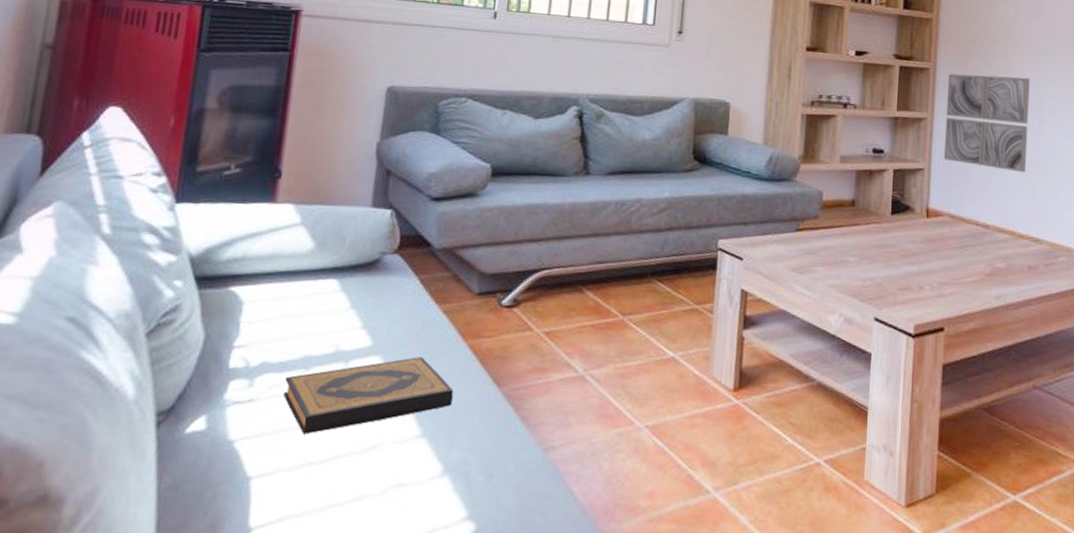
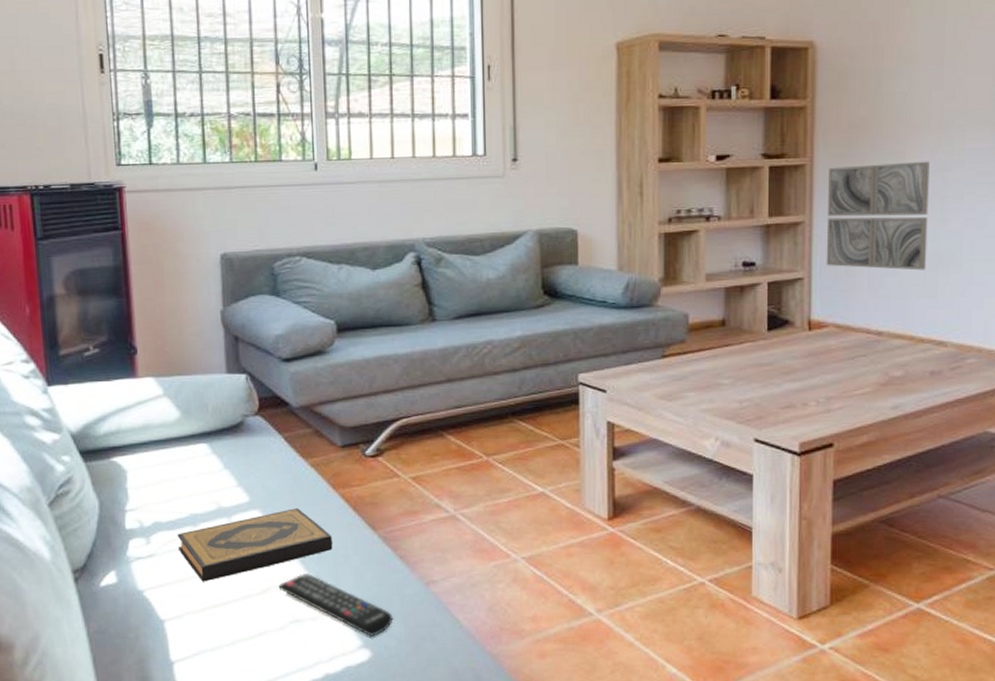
remote control: none [386,431,505,507] -> present [278,573,393,636]

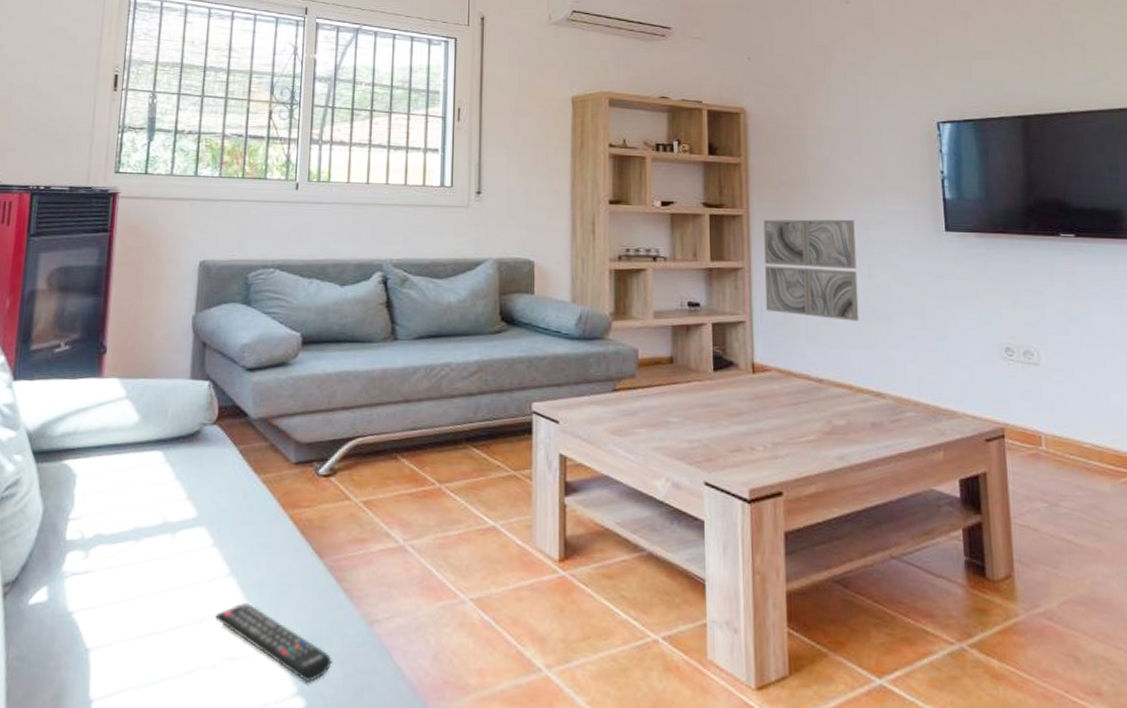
hardback book: present [177,508,333,582] -> none [116,528,277,606]

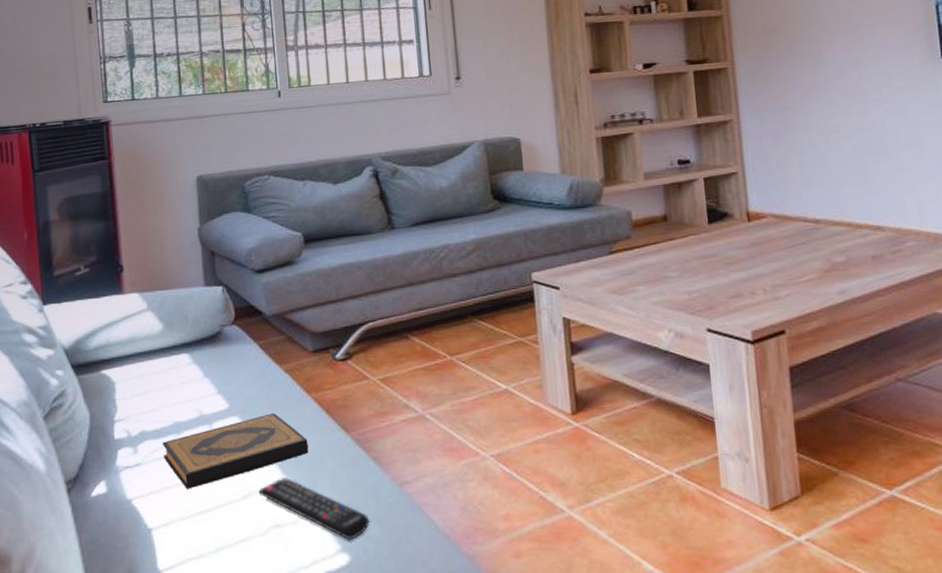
hardback book: none [116,528,277,606] -> present [162,413,309,489]
wall art: present [763,219,860,322] -> none [750,58,855,160]

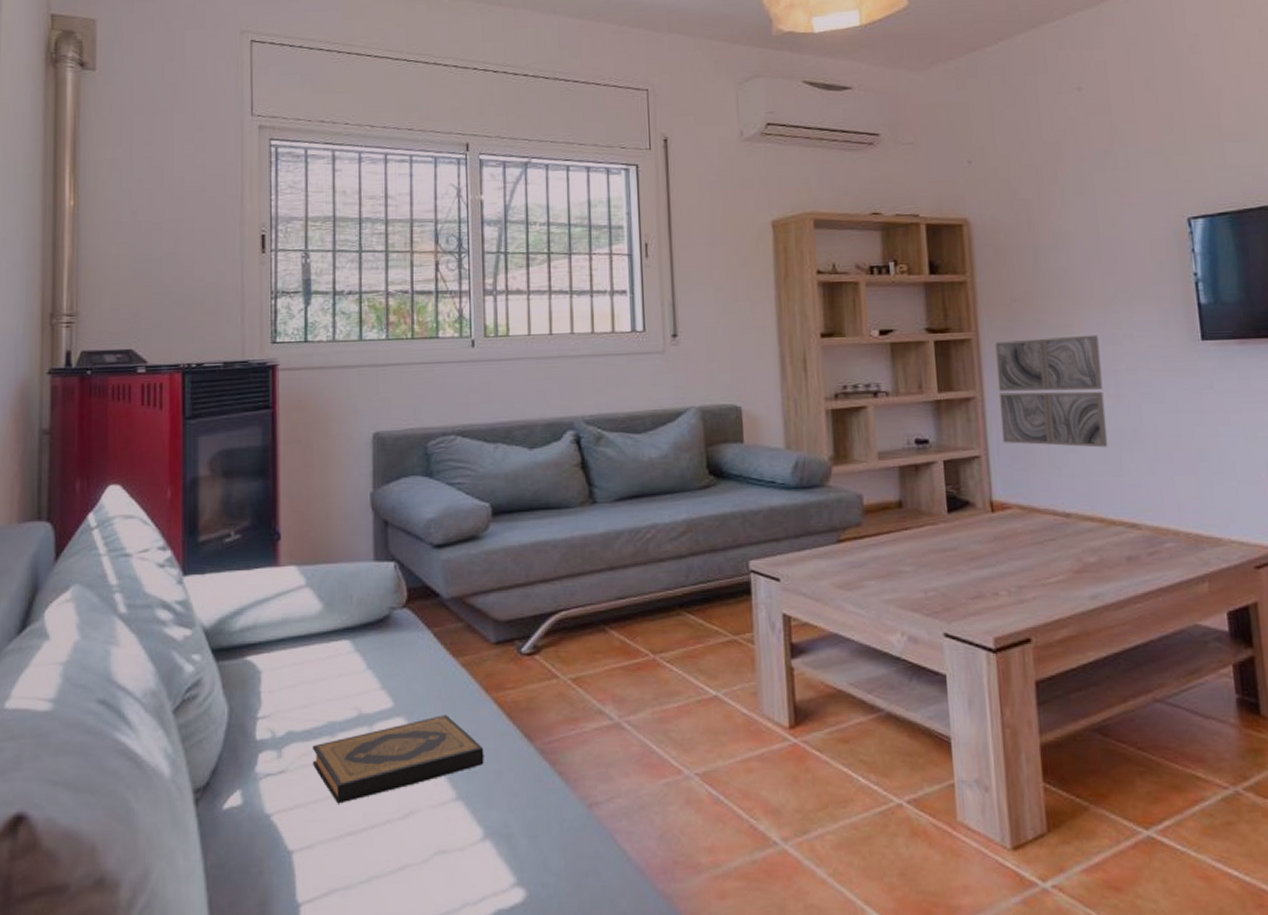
remote control: present [258,478,370,540] -> none [422,793,552,871]
wall art: none [750,58,855,160] -> present [995,334,1109,448]

